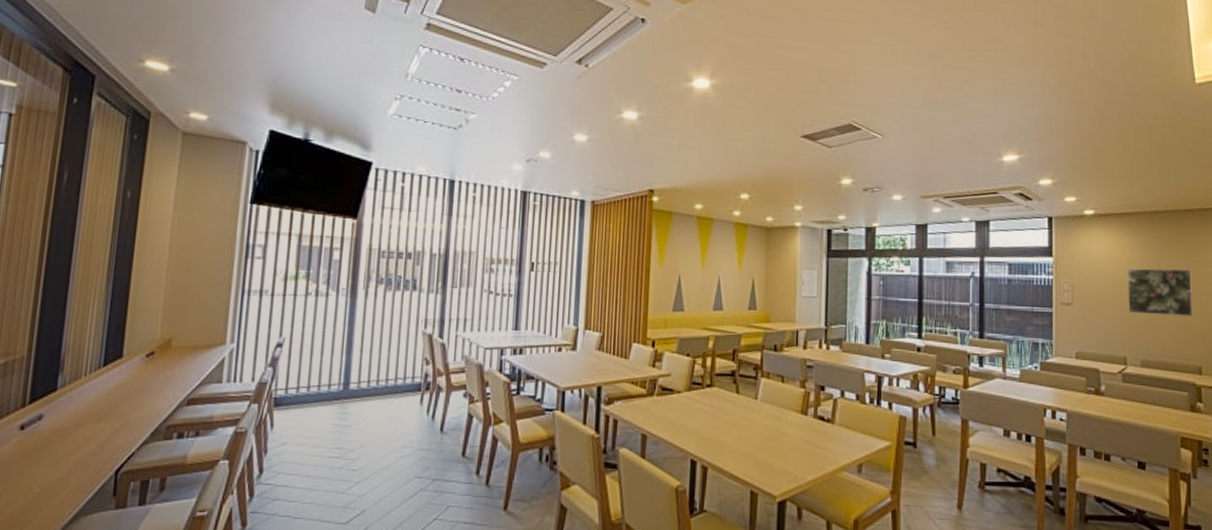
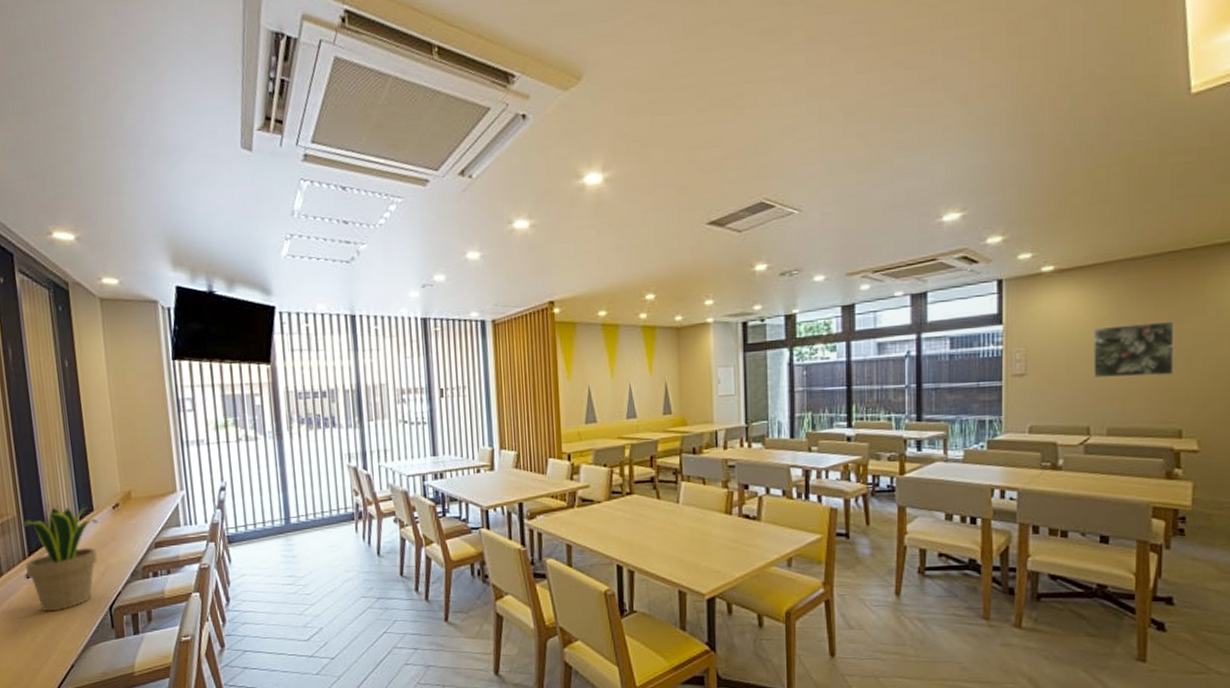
potted plant: none [21,349,126,472] -> present [21,507,99,612]

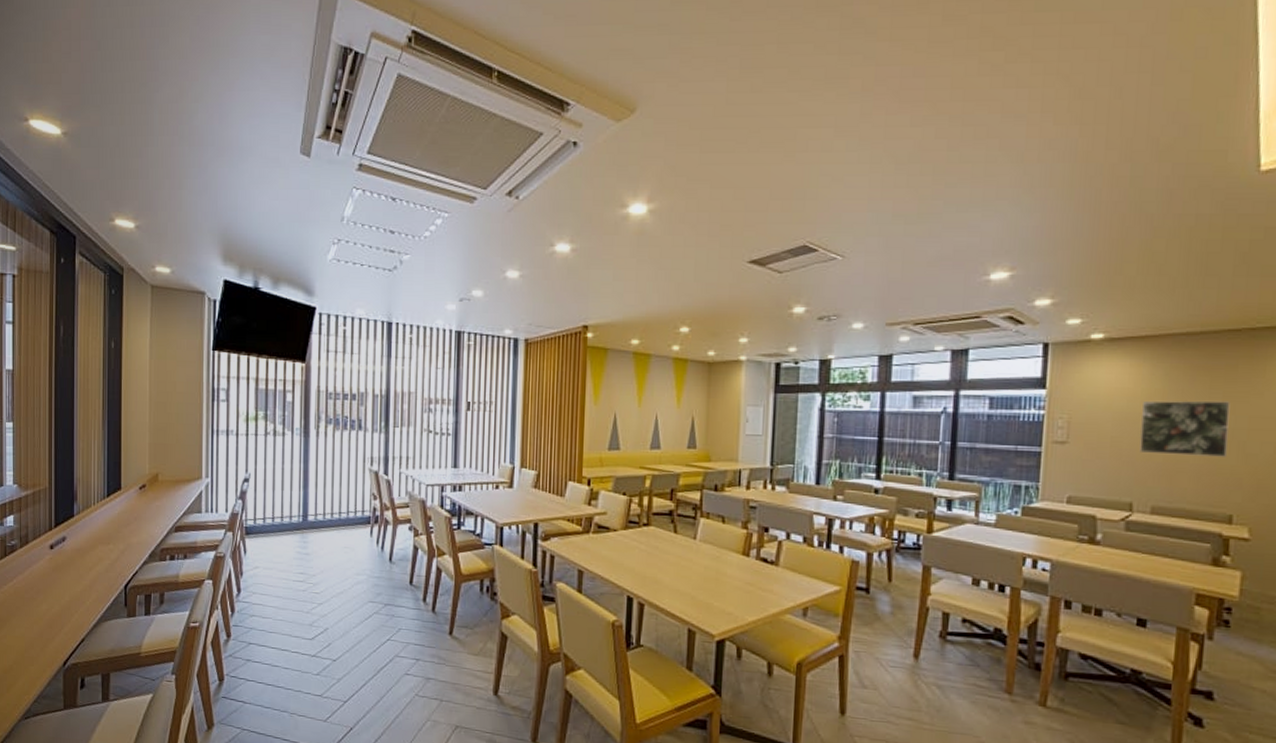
potted plant: present [21,507,99,612] -> none [50,482,125,585]

